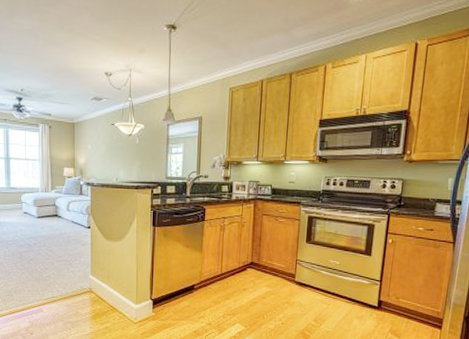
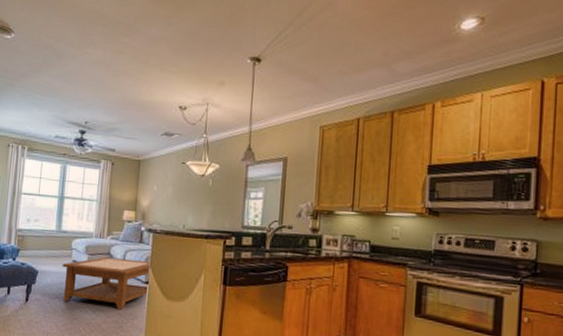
coffee table: none [15,208,92,250] -> present [62,257,149,310]

